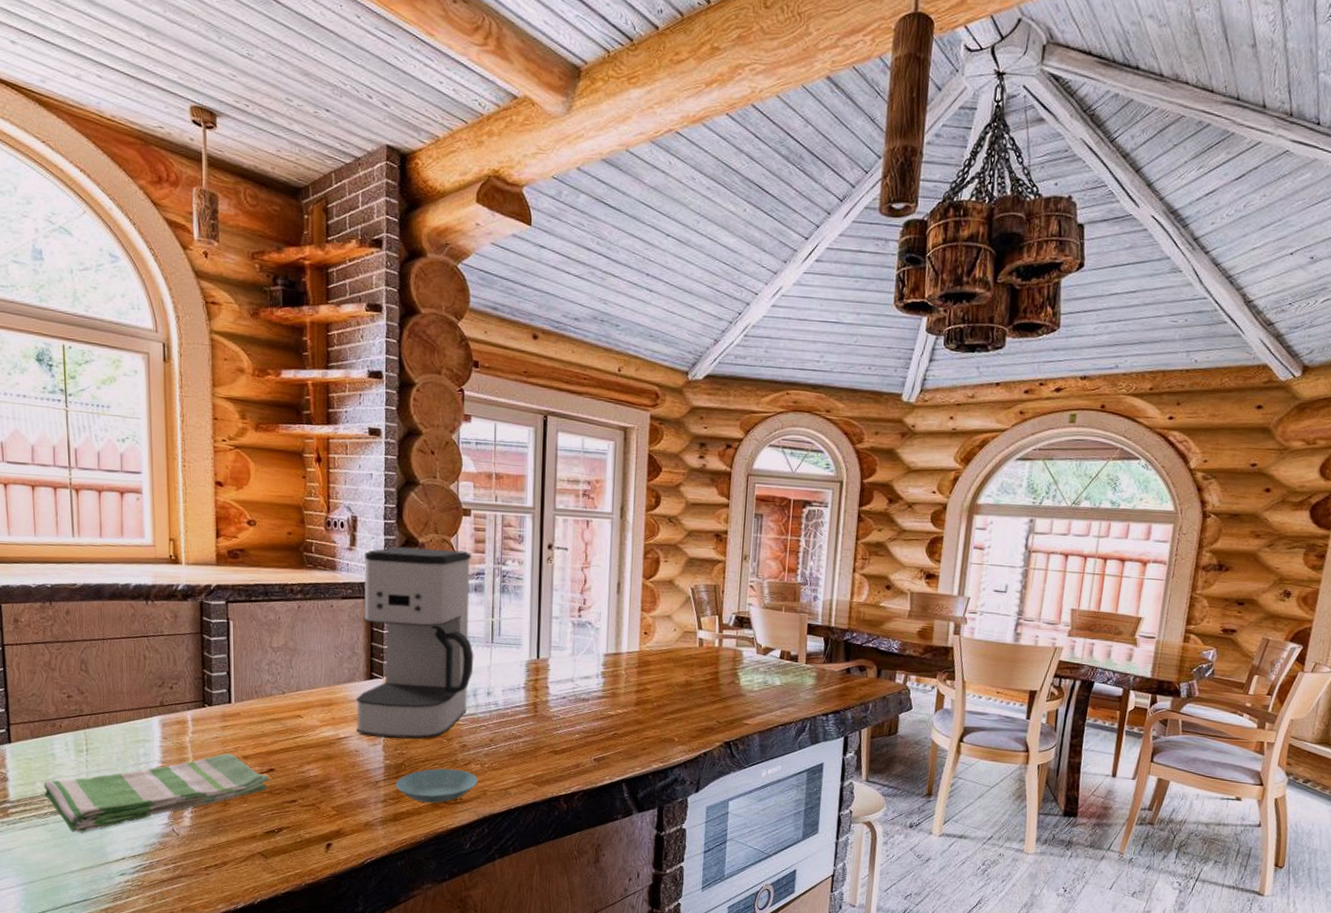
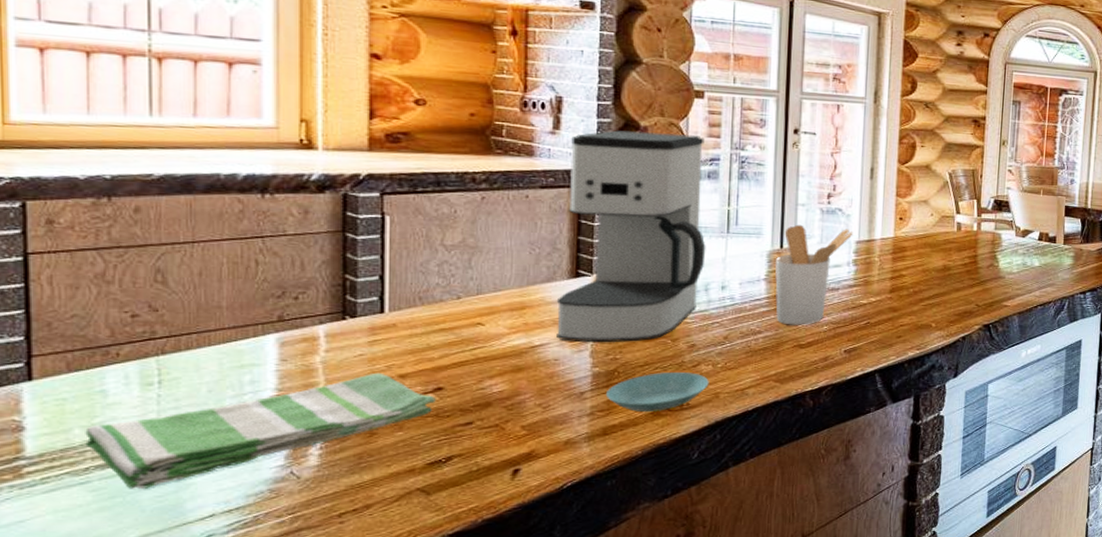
utensil holder: none [532,636,602,733] -> present [774,224,853,325]

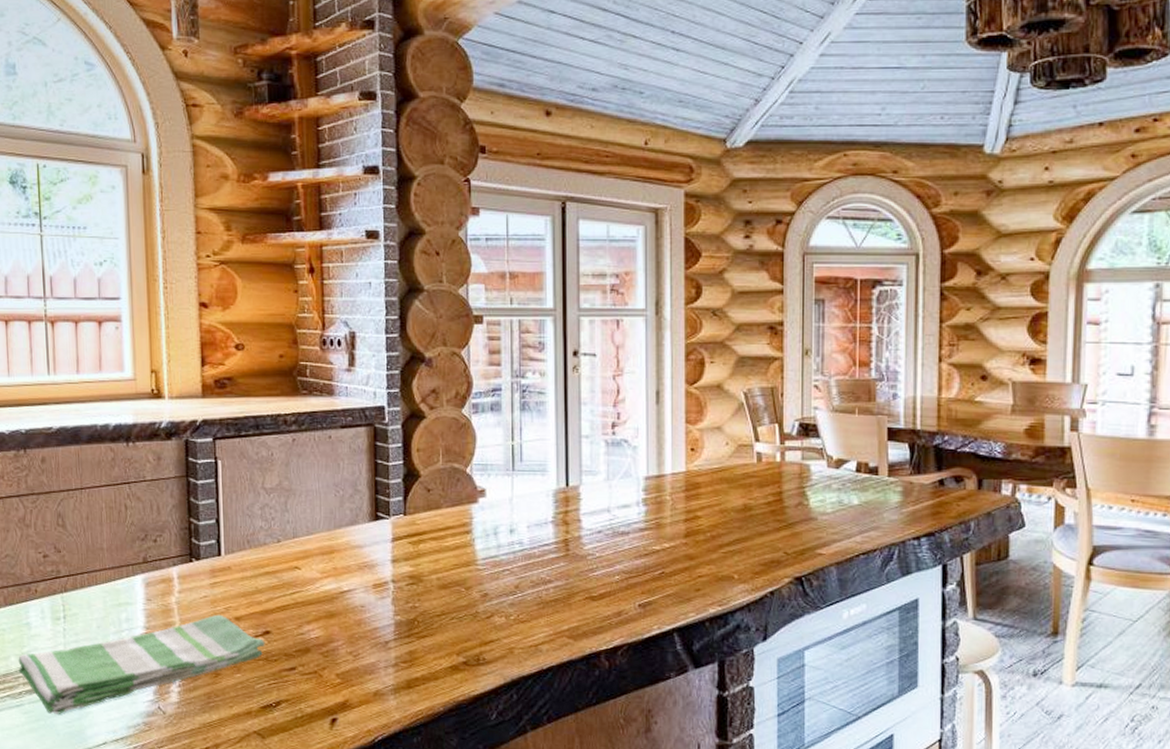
coffee maker: present [556,130,706,342] -> none [360,364,493,590]
saucer: present [605,371,709,412] -> none [407,622,503,666]
utensil holder: present [774,224,853,325] -> none [561,459,641,574]

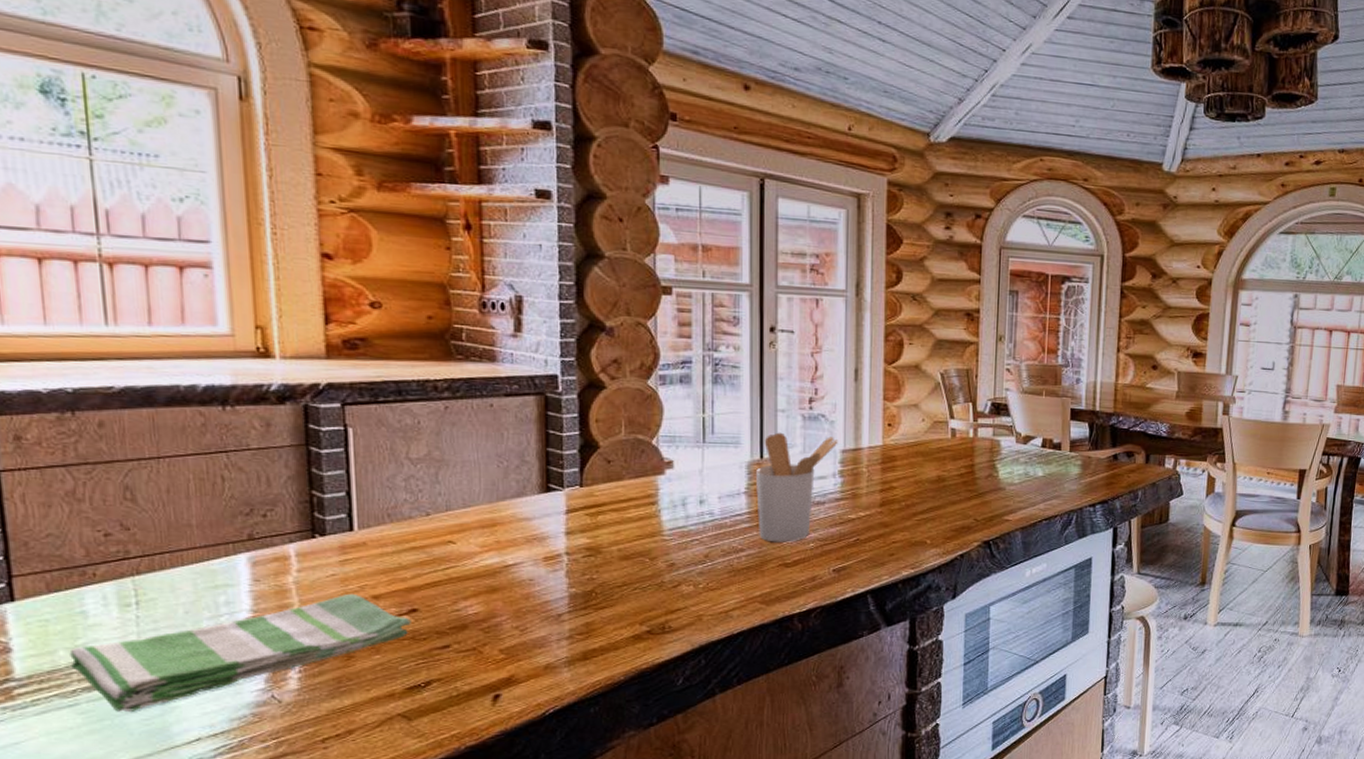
utensil holder: none [561,459,641,574] -> present [755,432,838,542]

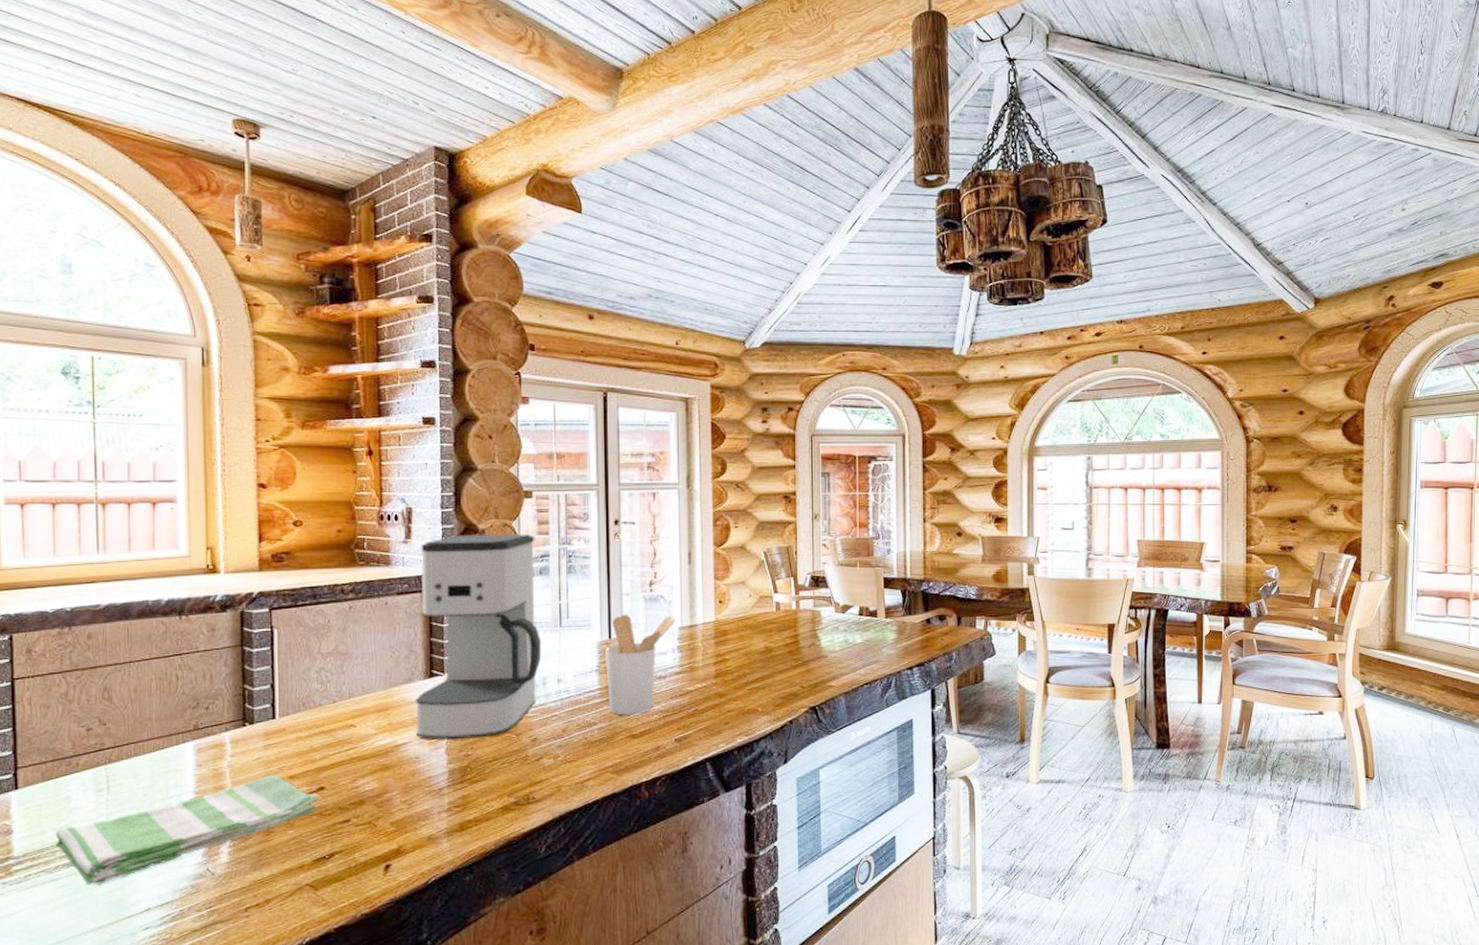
coffee maker: none [527,332,681,561] -> present [414,534,542,740]

